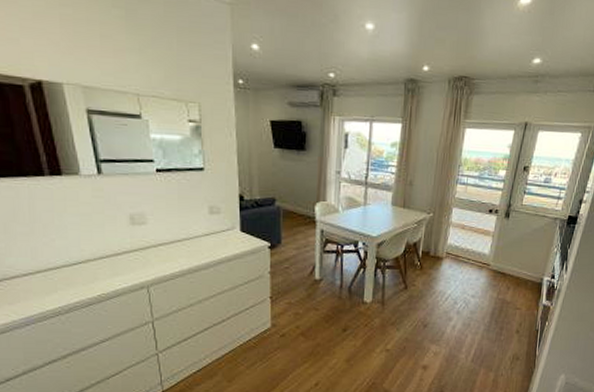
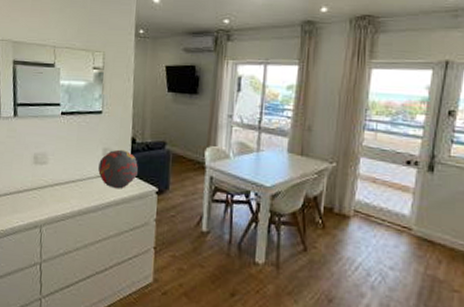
decorative orb: none [206,207,248,246] -> present [98,149,138,189]

